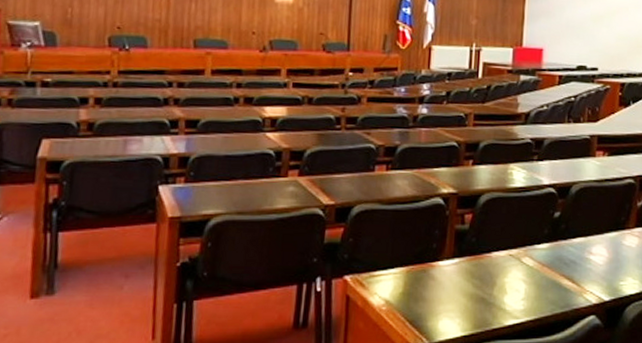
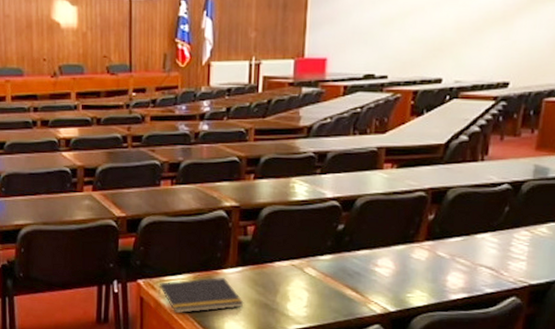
notepad: none [367,271,460,313] -> present [158,278,244,314]

